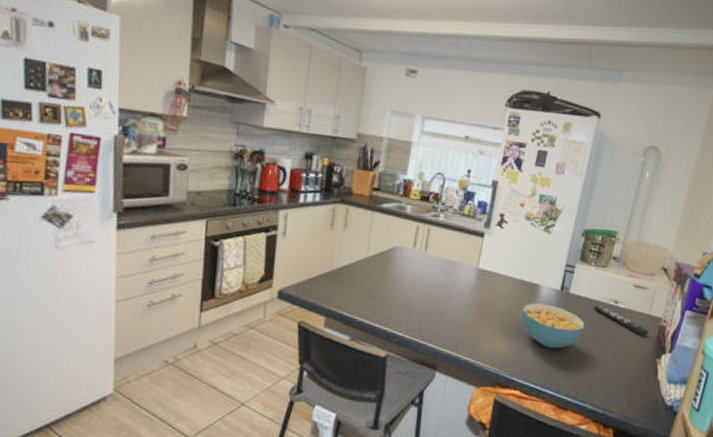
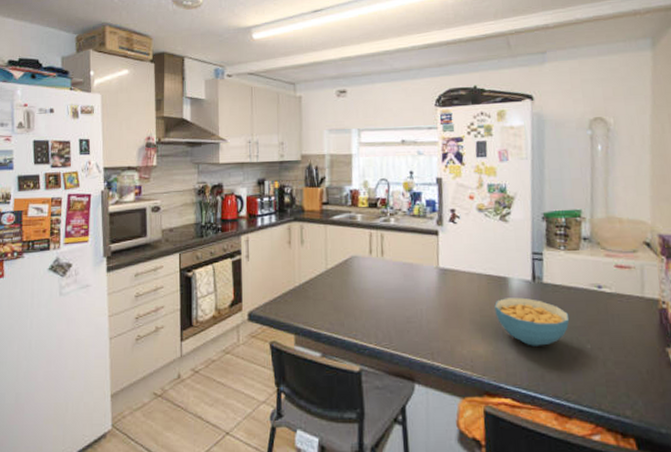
remote control: present [593,305,649,336] -> none [574,293,649,323]

